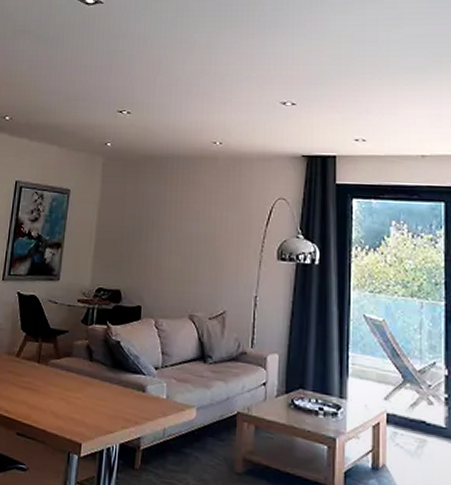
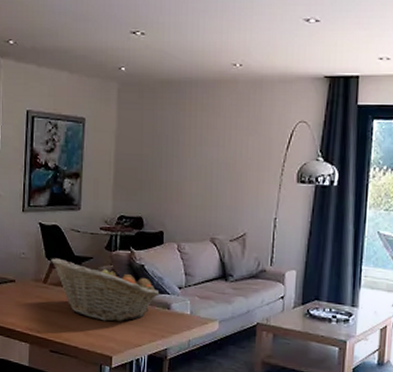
fruit basket: none [26,330,135,404] -> present [51,258,160,322]

